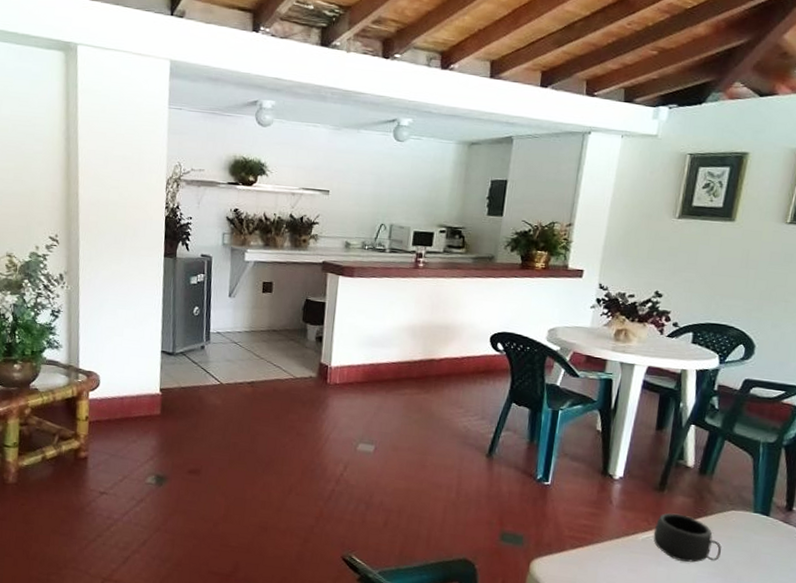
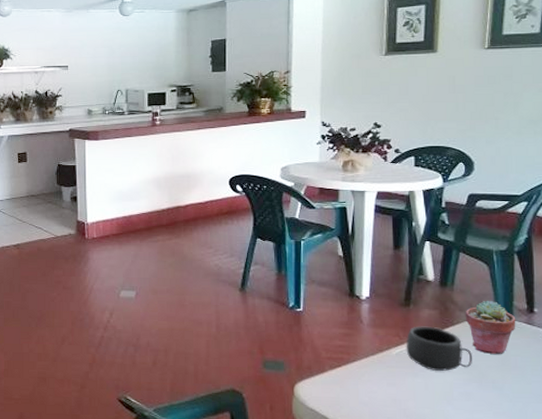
potted succulent: none [719,493,773,551] -> present [465,300,516,354]

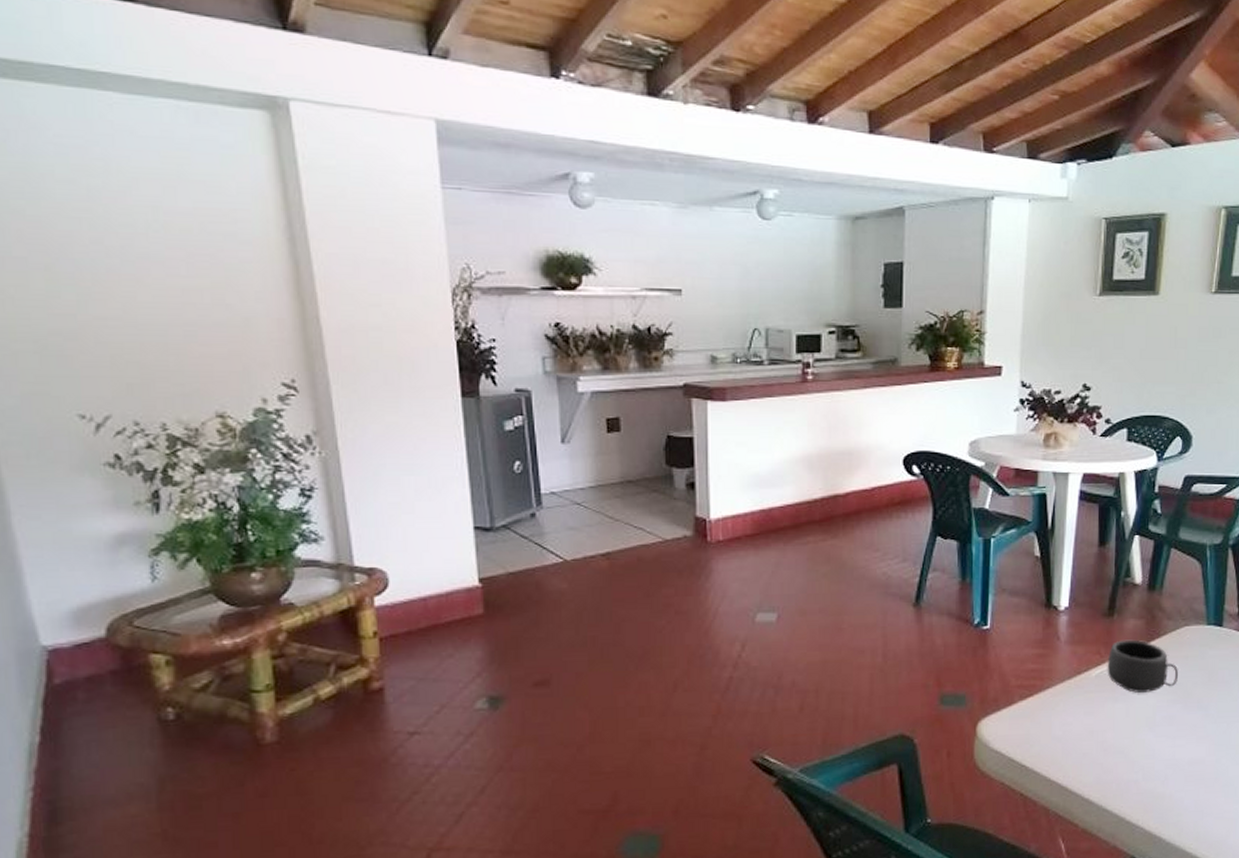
potted succulent: present [465,300,516,354] -> none [1173,604,1226,669]

